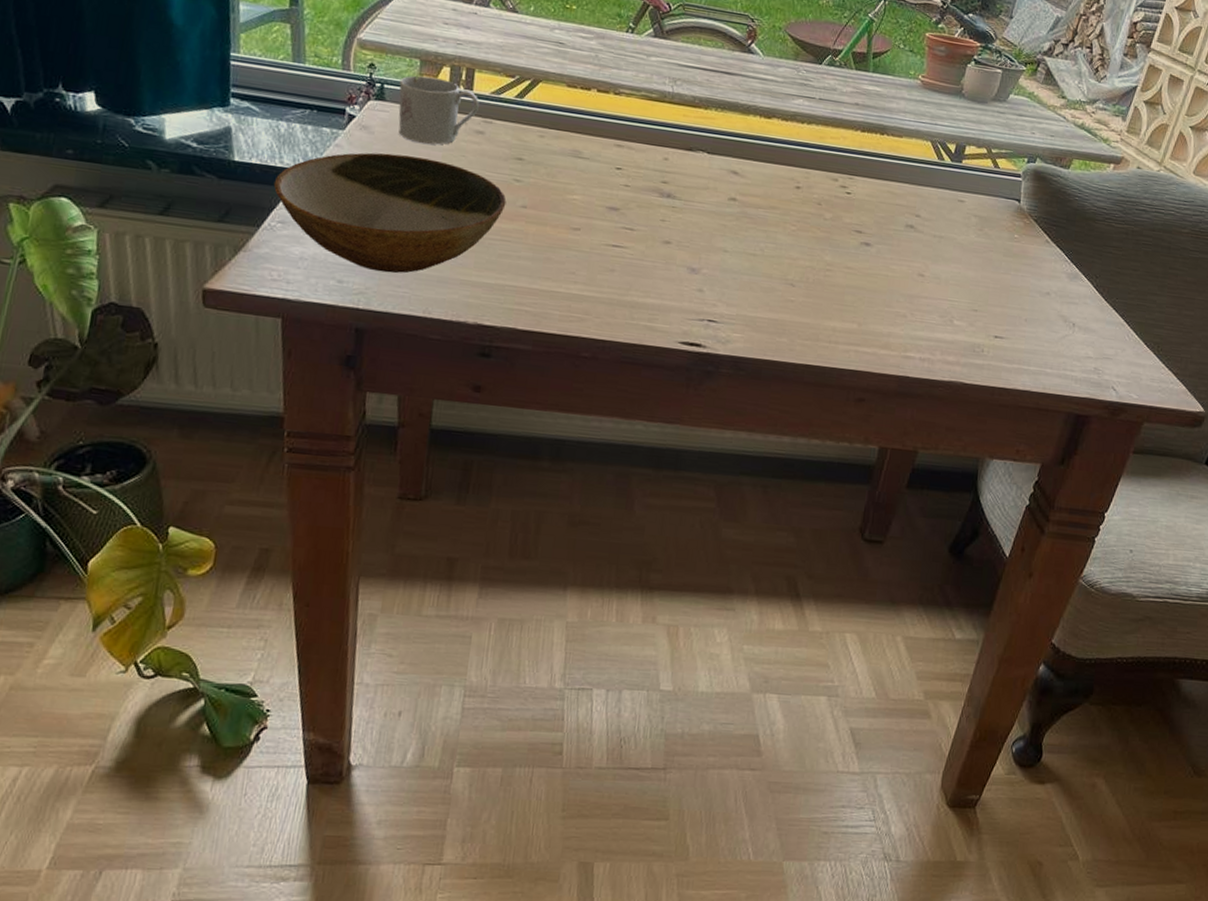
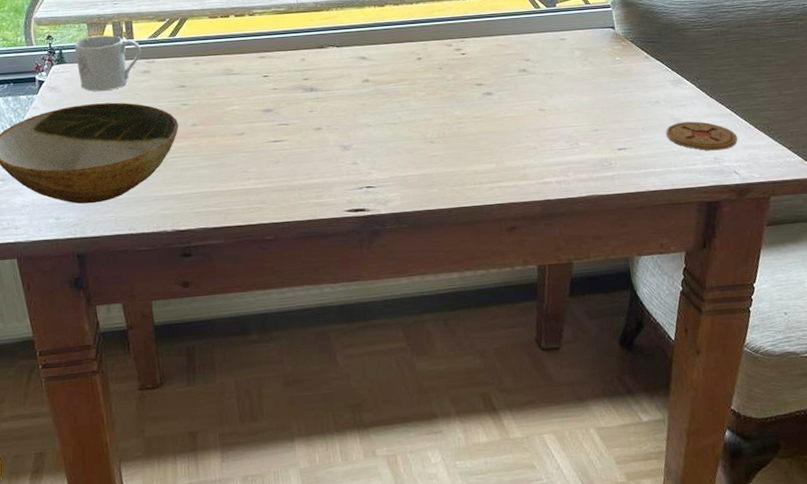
coaster: none [1049,321,1124,362] -> present [666,121,738,151]

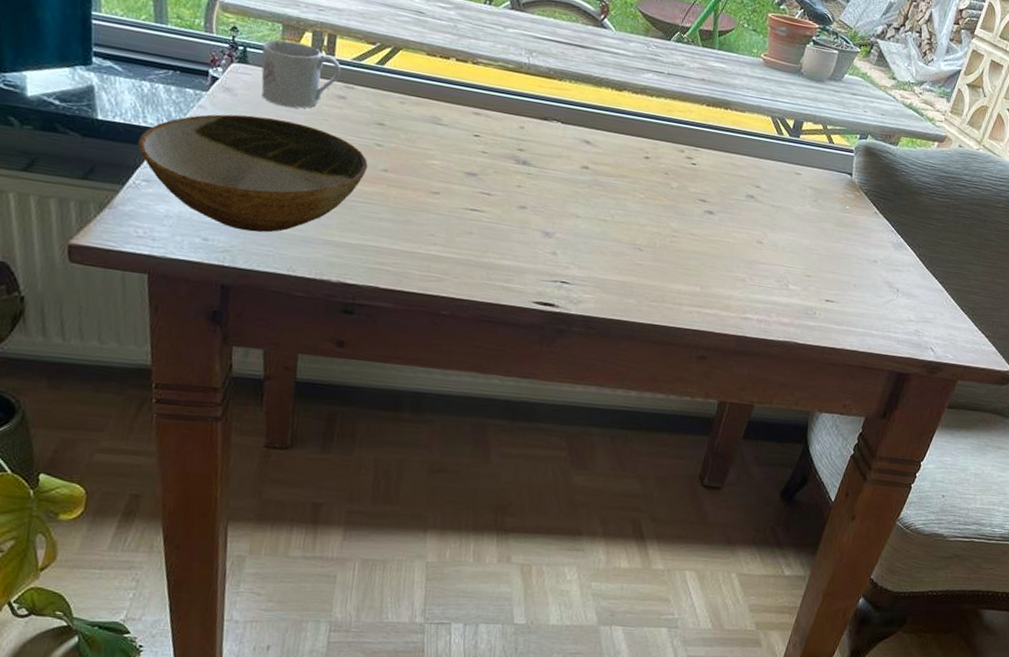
coaster: present [666,121,738,151] -> none [875,287,943,325]

